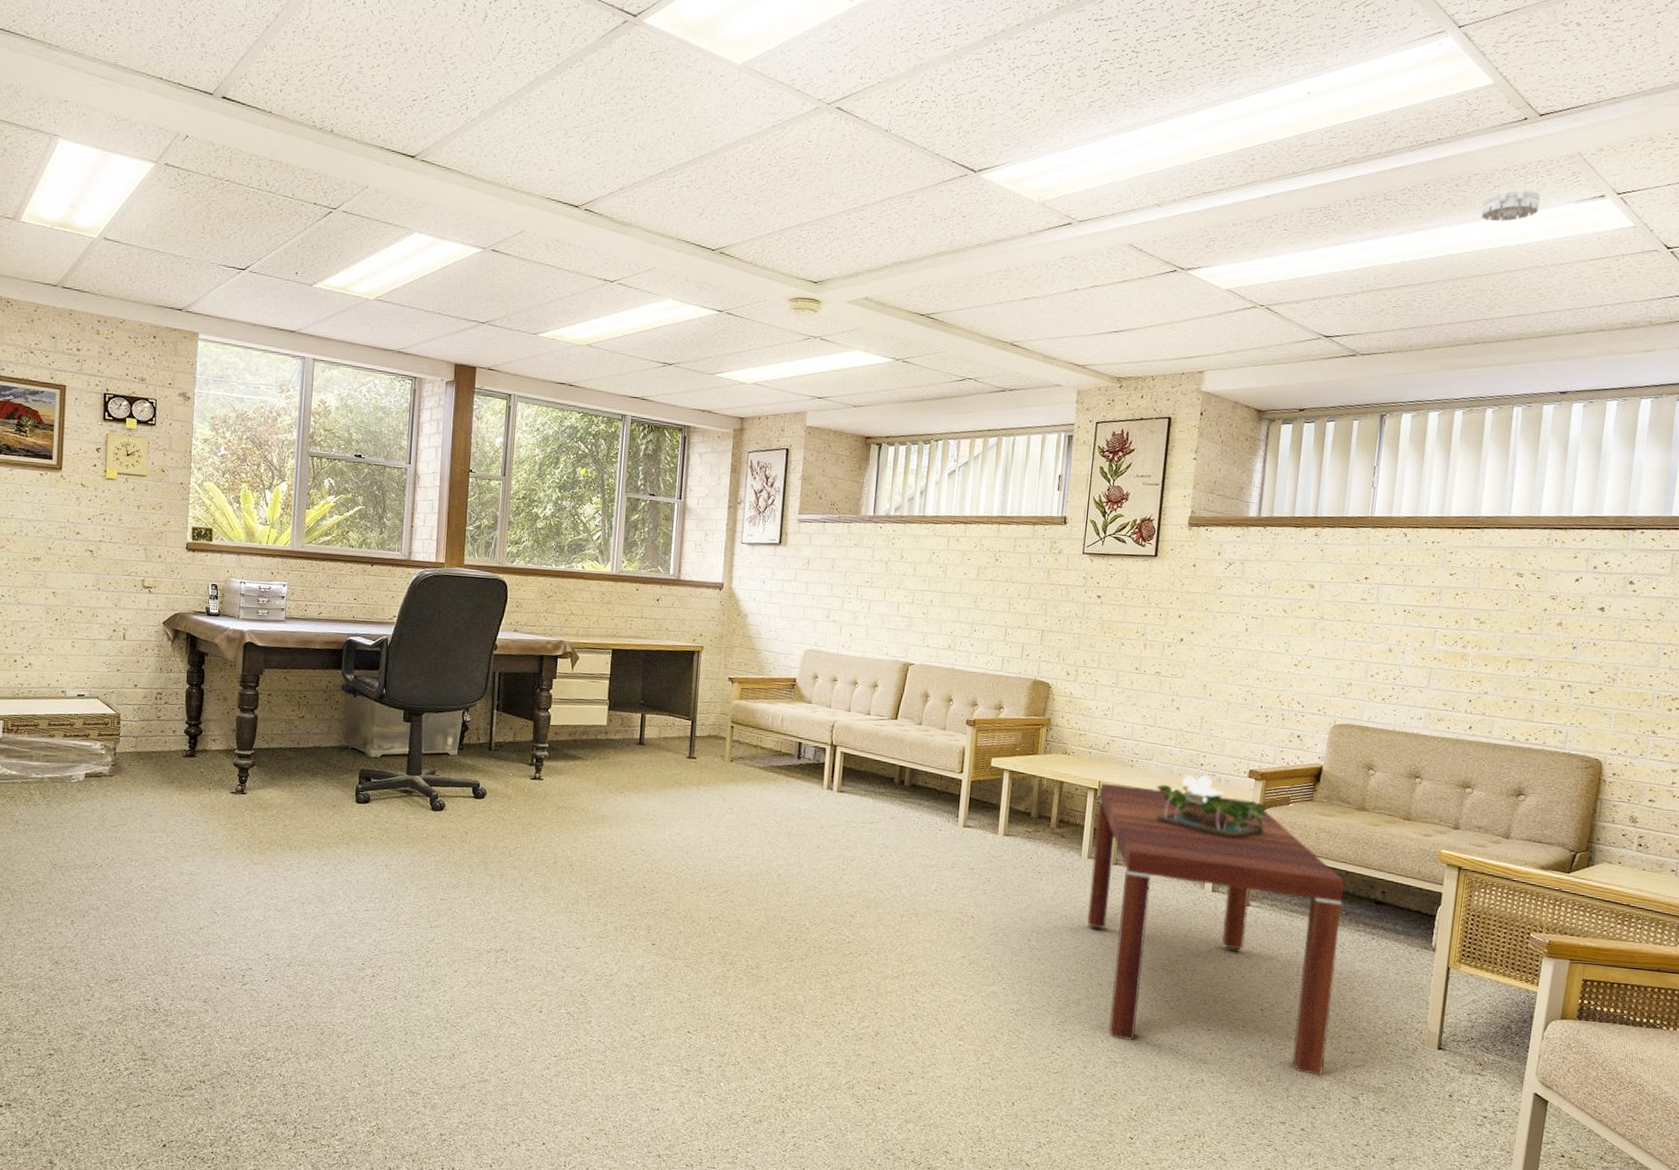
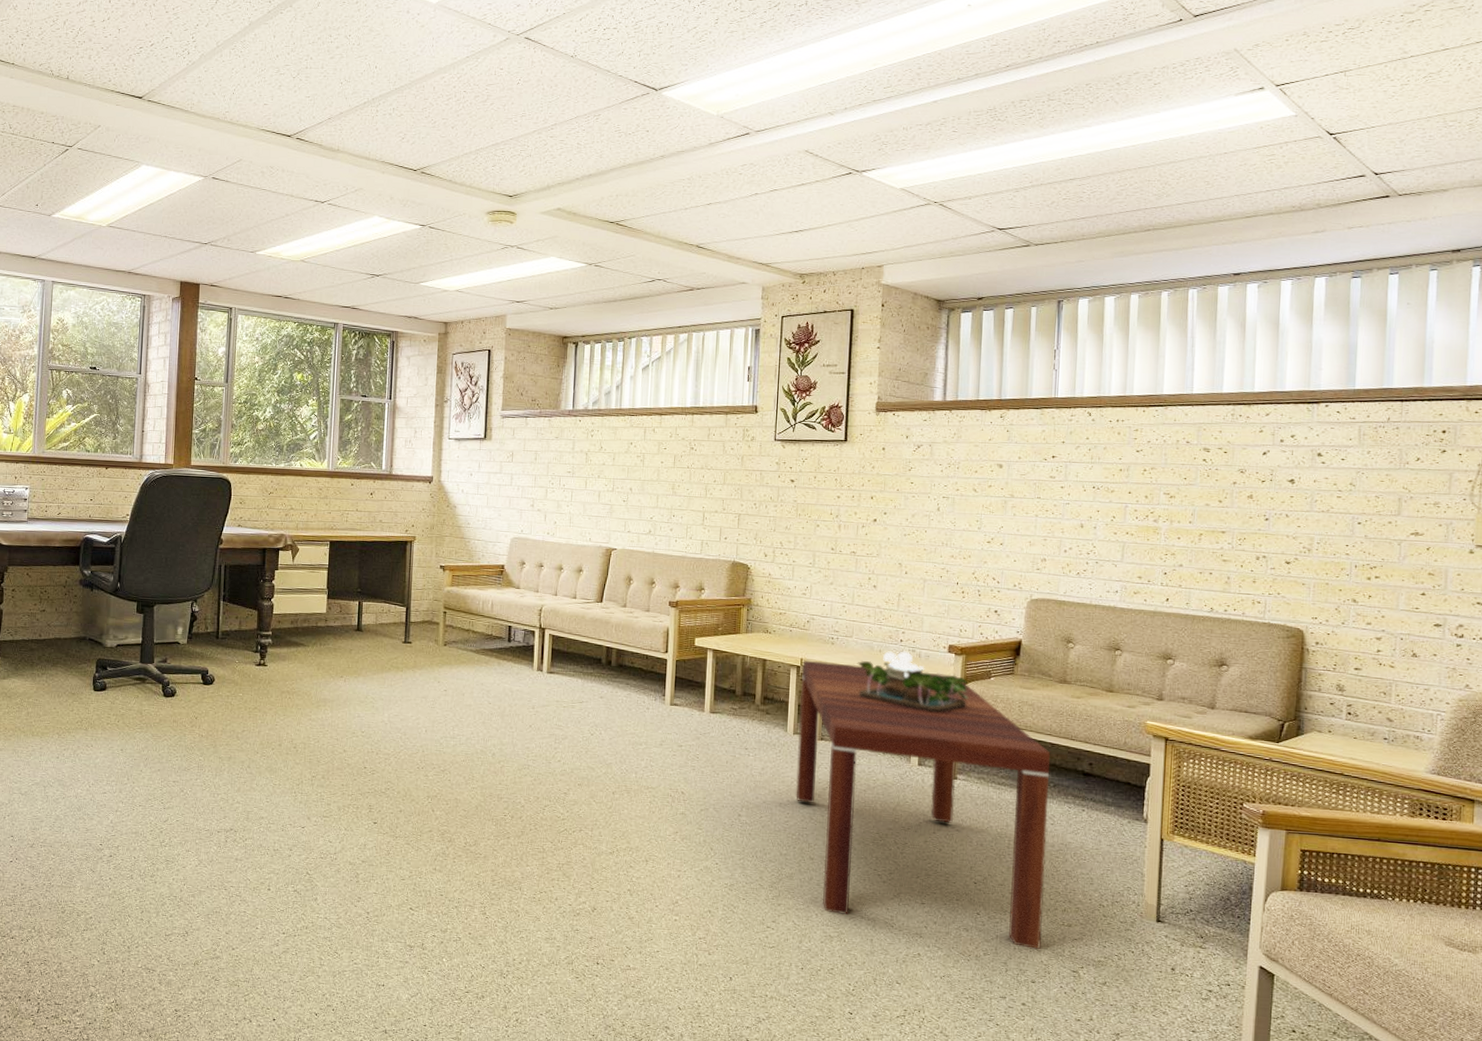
smoke detector: present [1481,189,1541,222] -> none [1143,86,1201,117]

